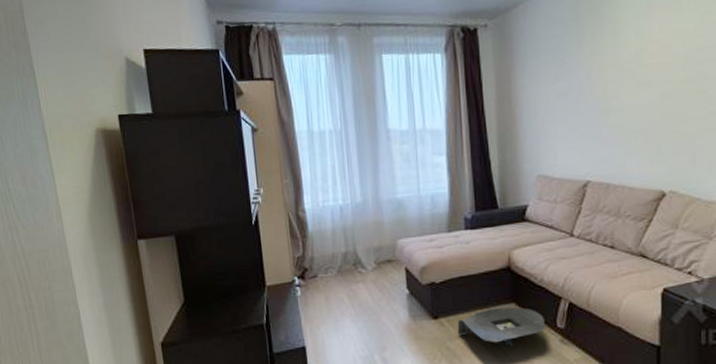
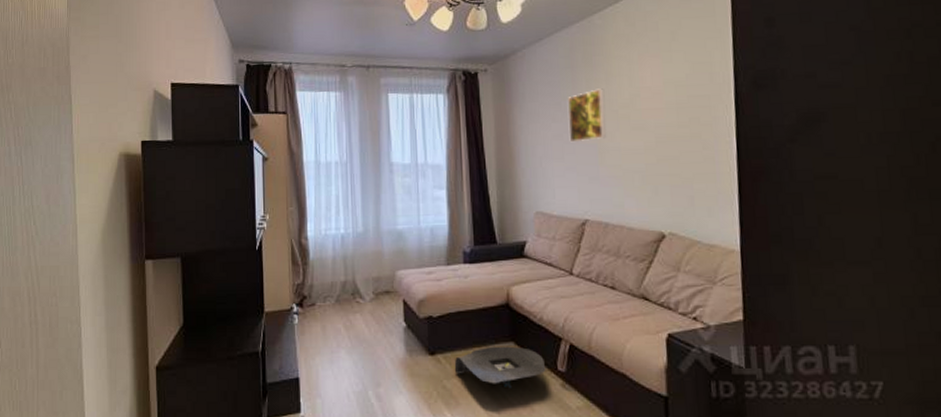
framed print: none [572,43,611,102] -> present [568,88,606,143]

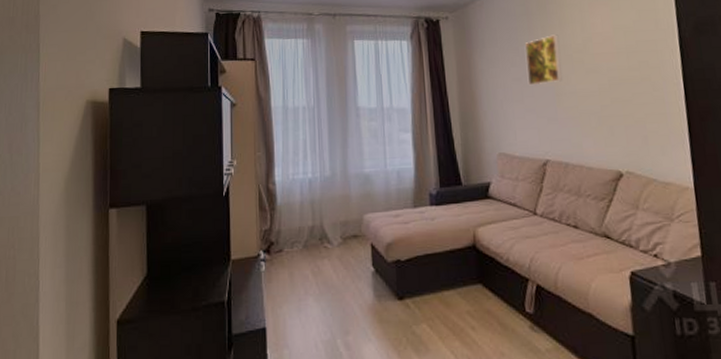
bag: present [454,346,546,389] -> none [423,288,514,333]

